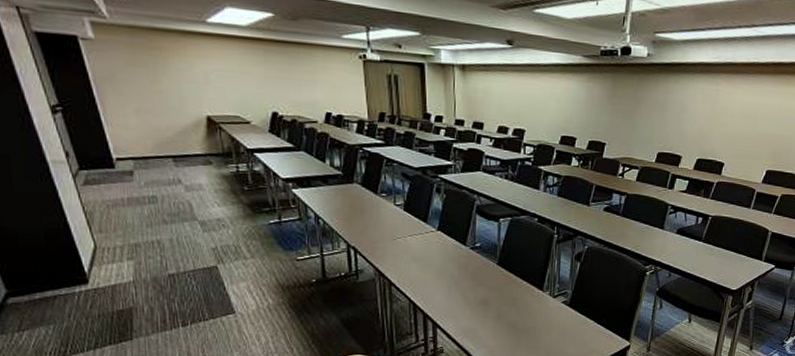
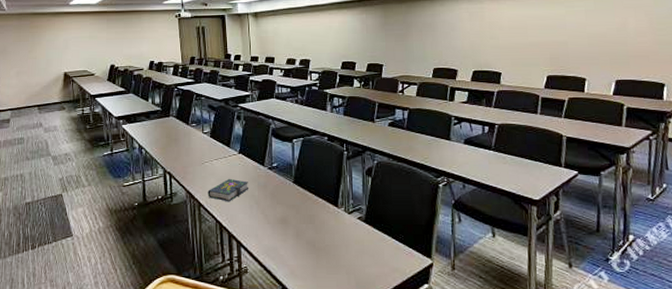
book: none [400,257,448,282] -> present [207,178,249,202]

